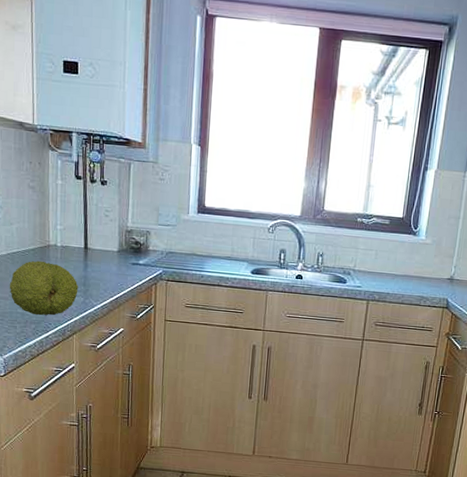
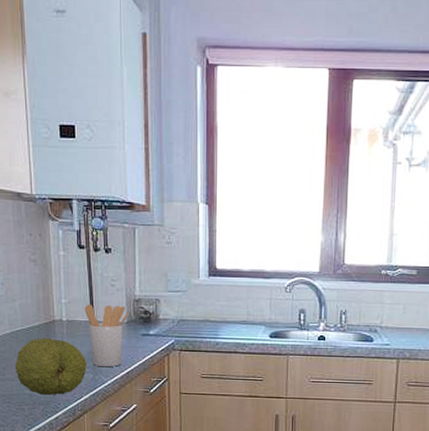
utensil holder: none [78,232,120,292] -> present [84,304,129,367]

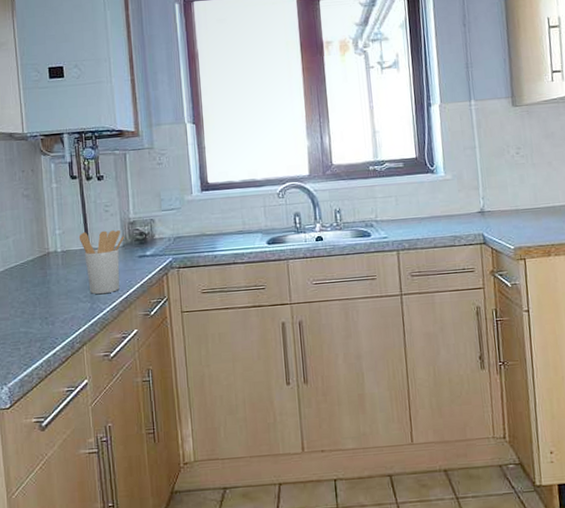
fruit: present [14,337,87,396] -> none [9,271,84,332]

